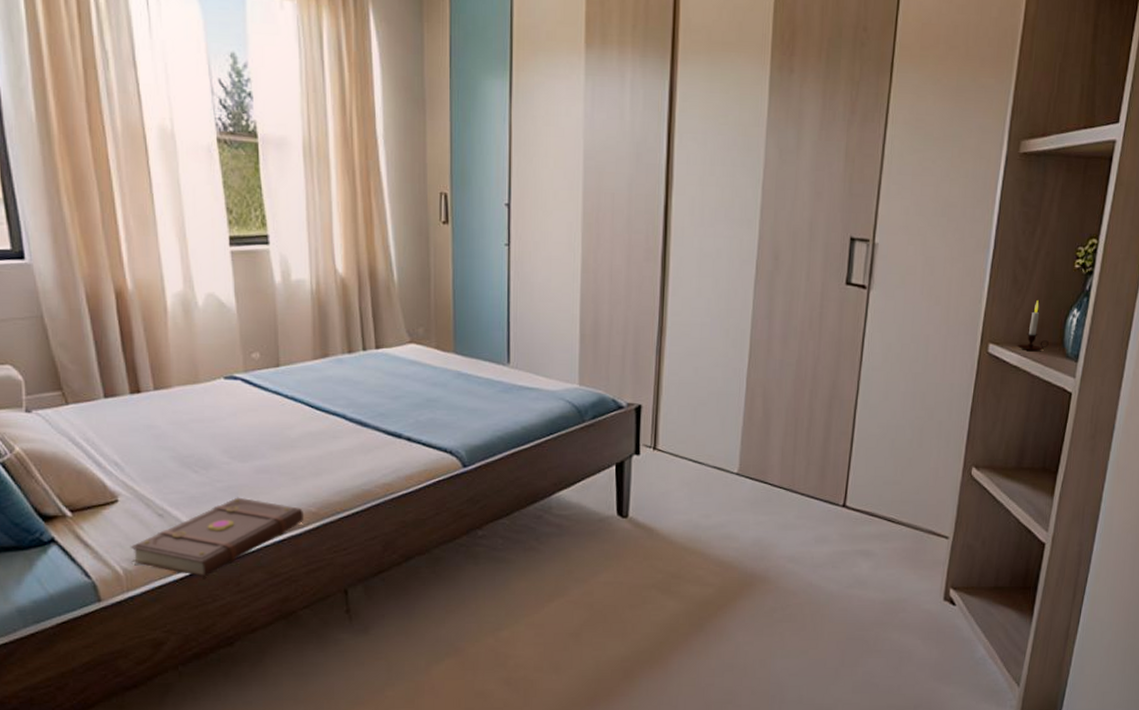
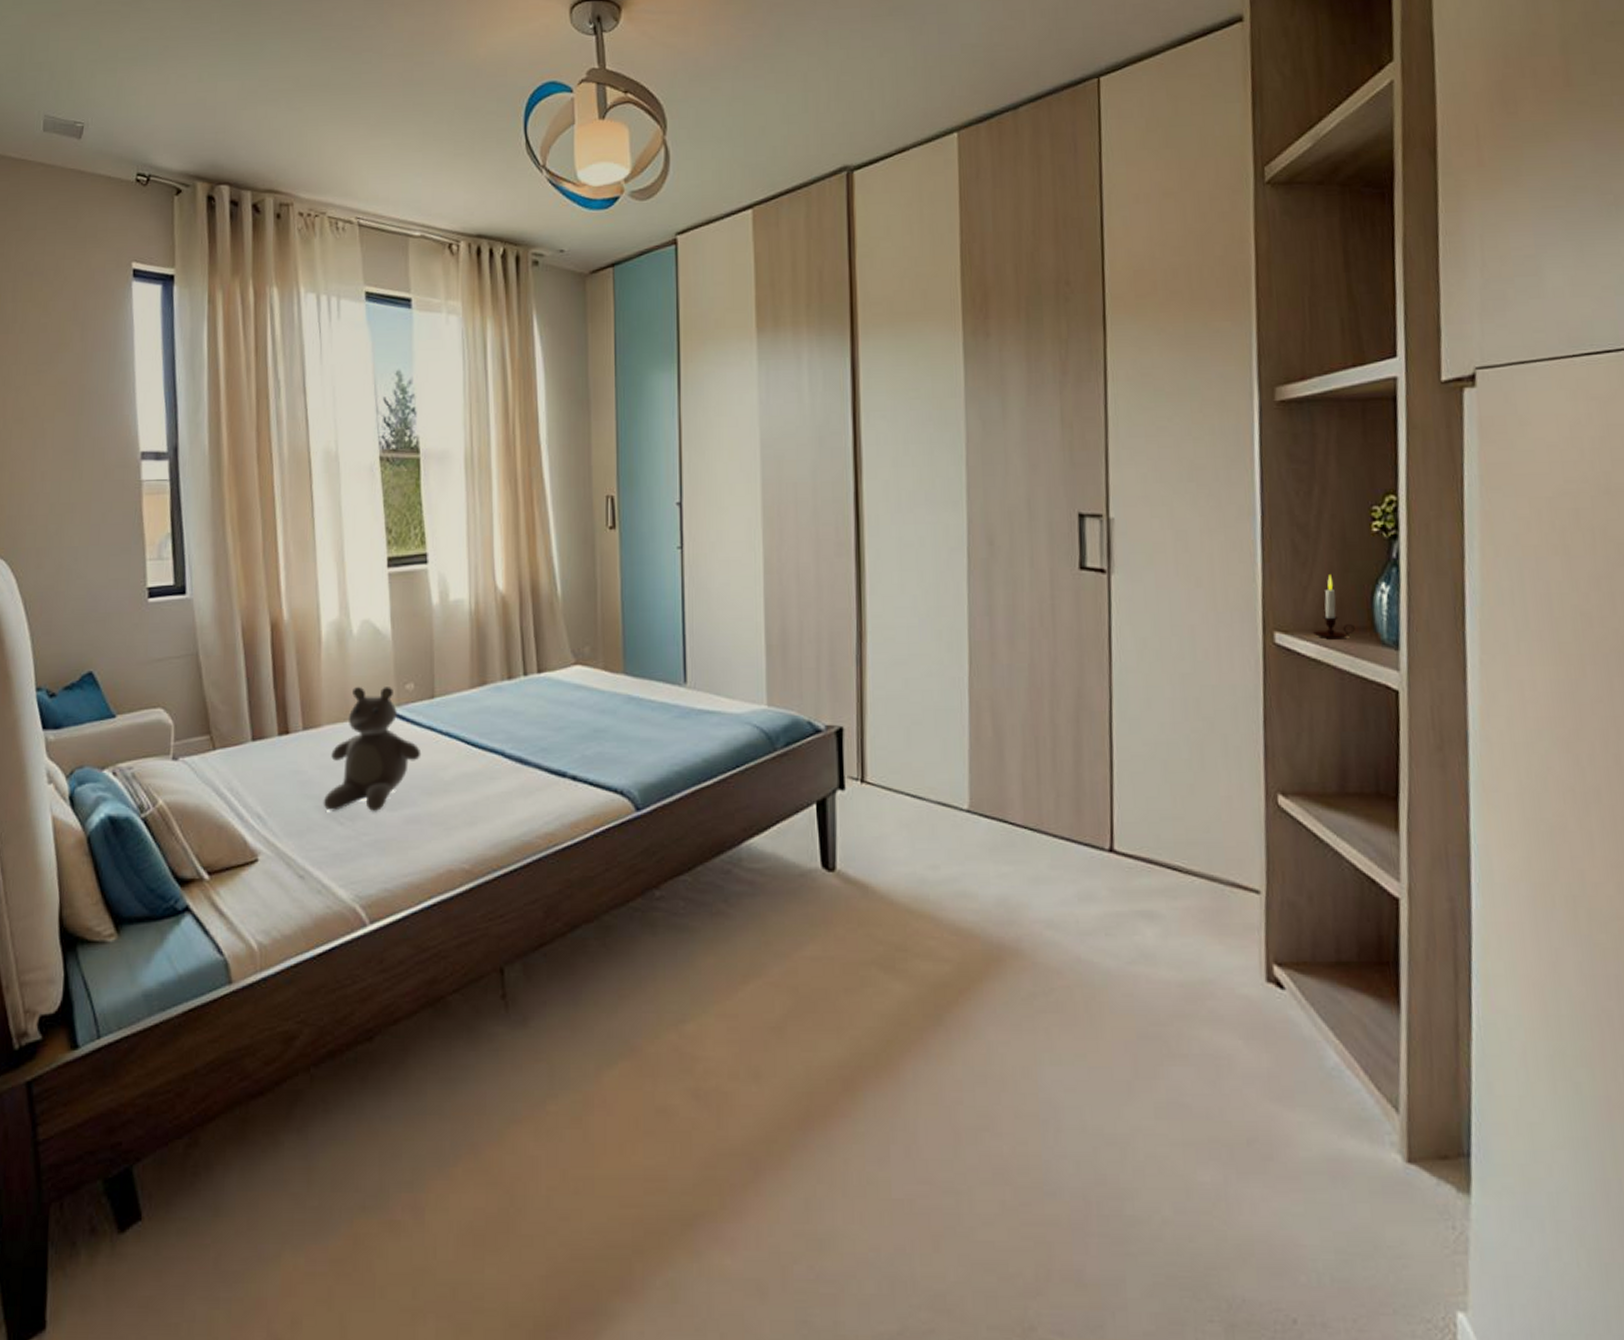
book: present [130,497,305,577] -> none [267,853,457,953]
teddy bear: none [177,353,269,463] -> present [323,686,422,812]

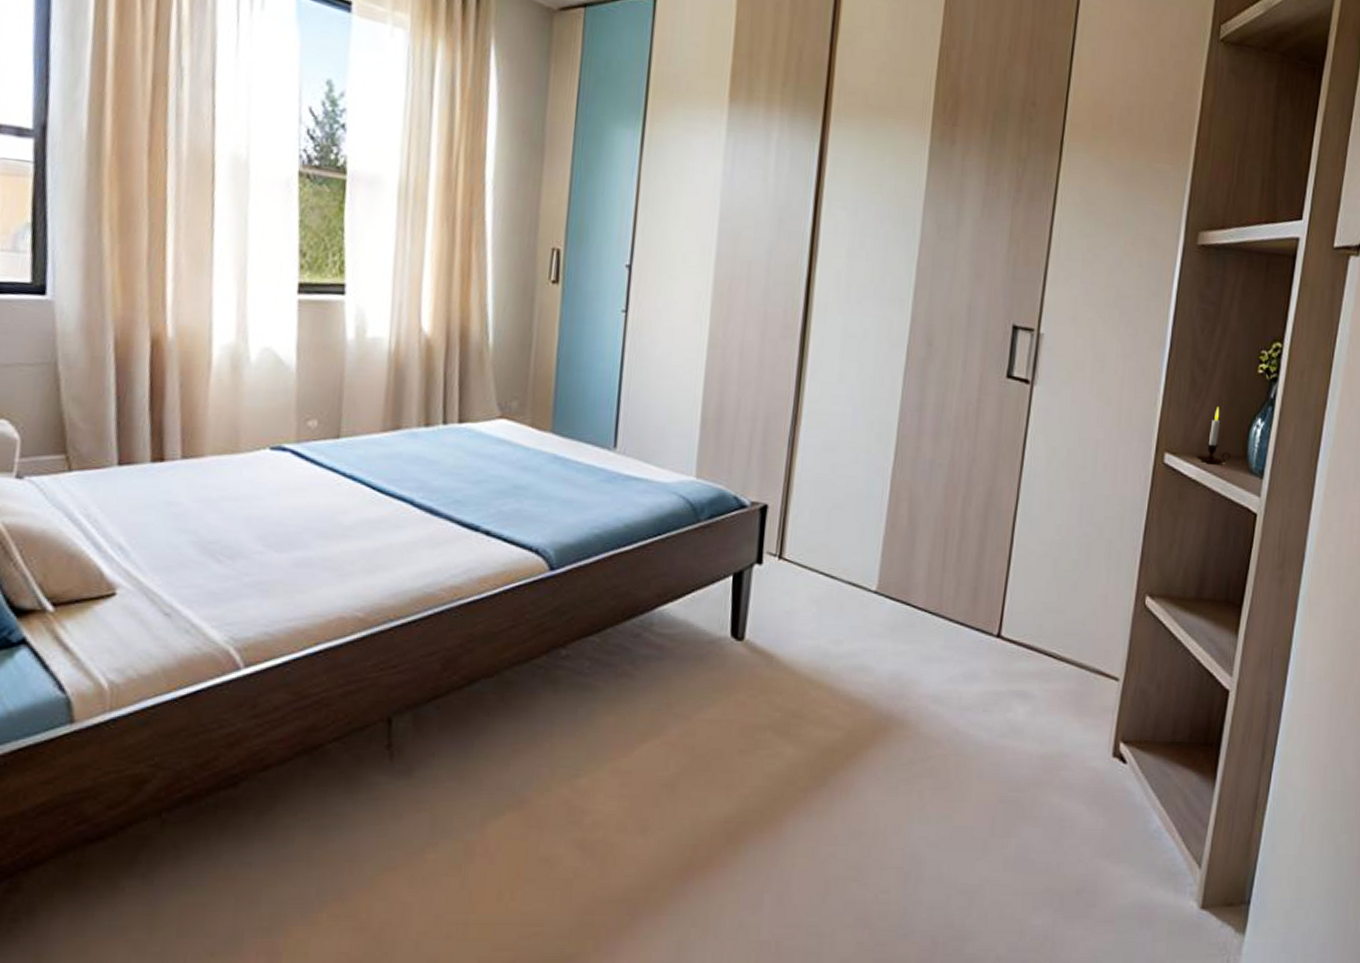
teddy bear: present [323,686,422,812] -> none [199,417,320,552]

